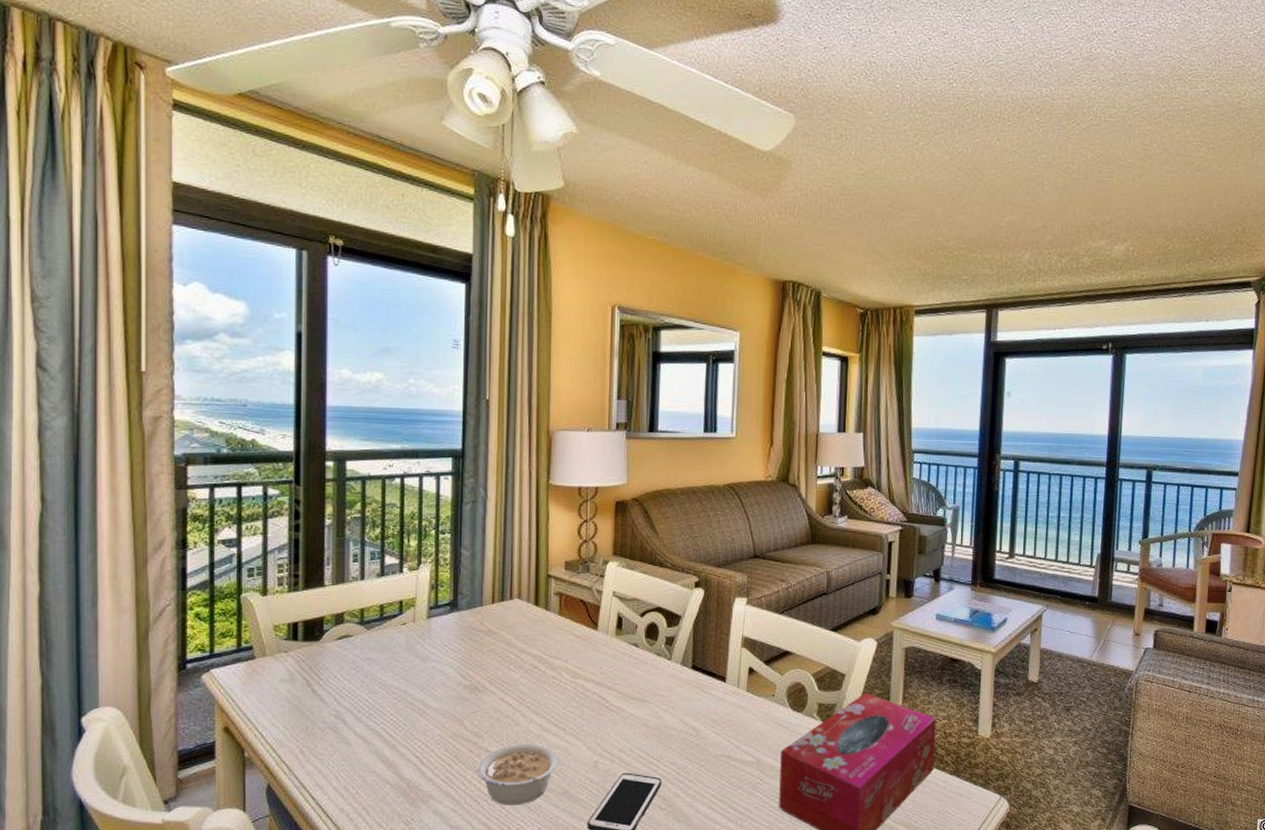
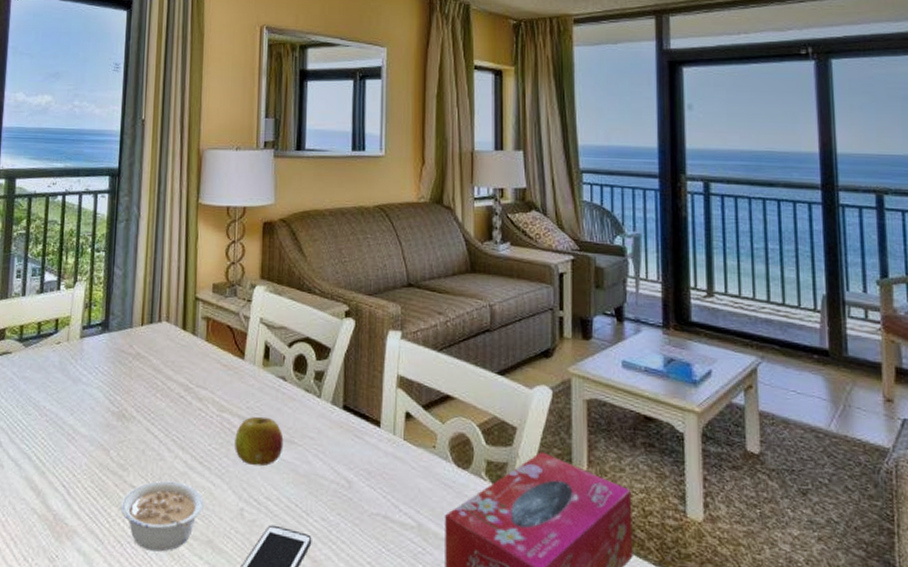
fruit: none [589,680,636,724] -> present [235,416,284,467]

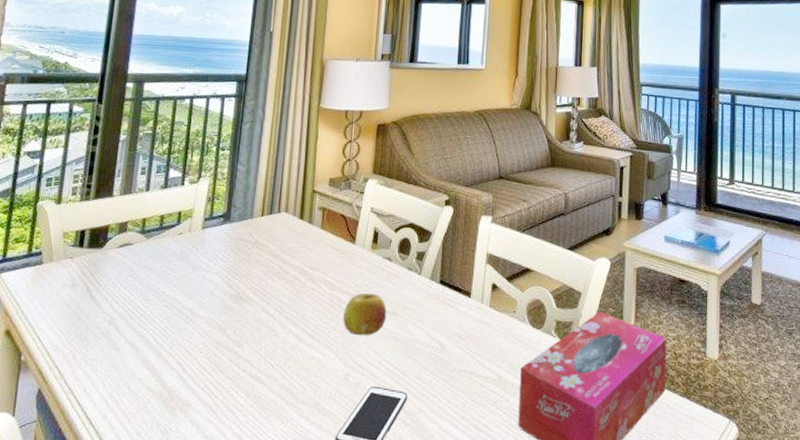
legume: present [120,480,204,552] -> none [234,353,313,417]

